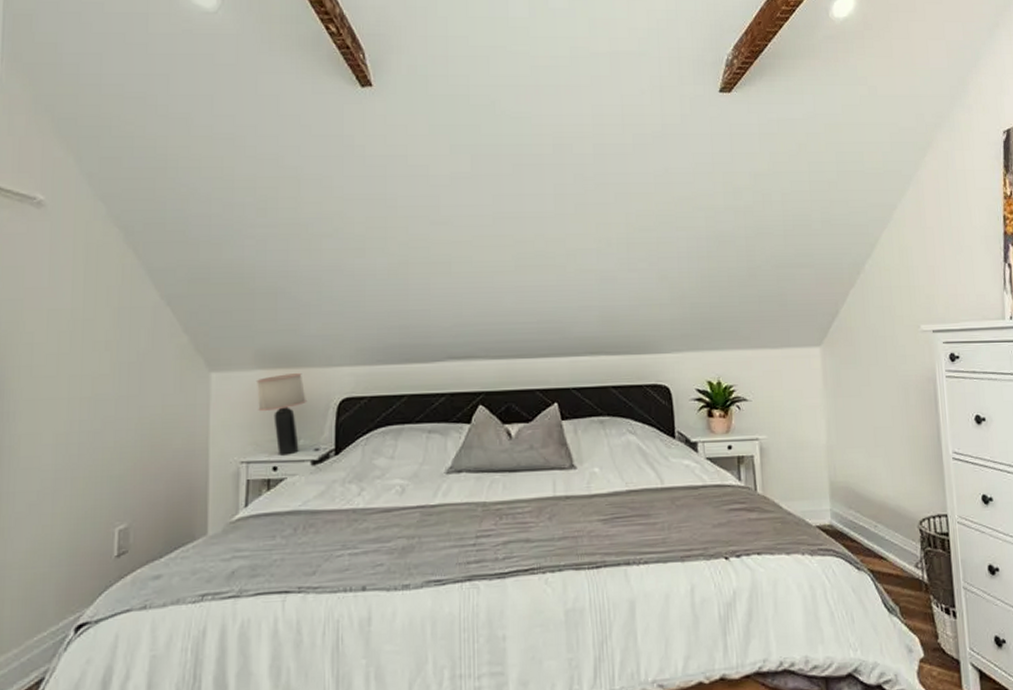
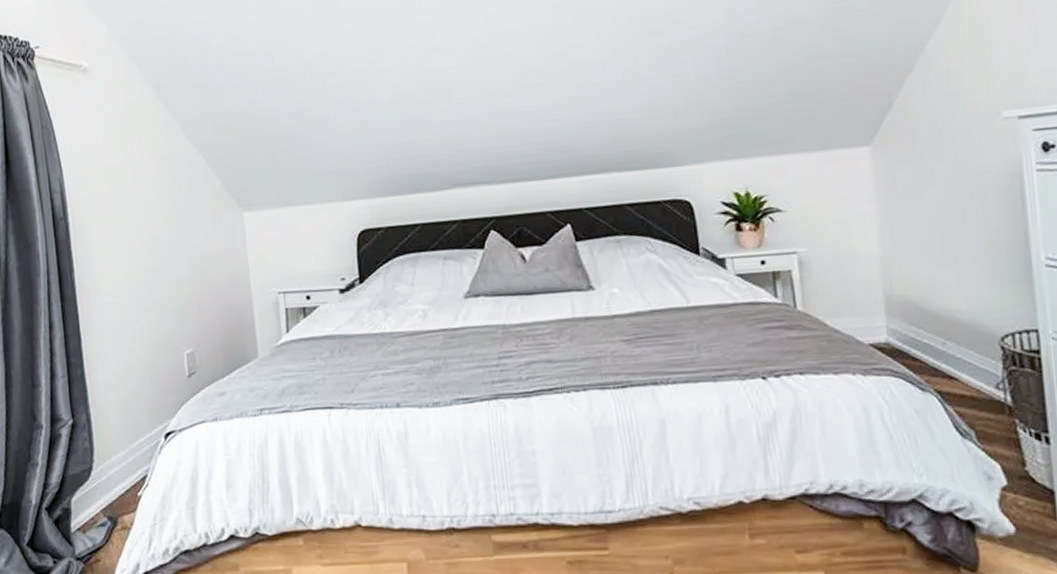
table lamp: present [256,372,308,457] -> none [282,207,330,287]

